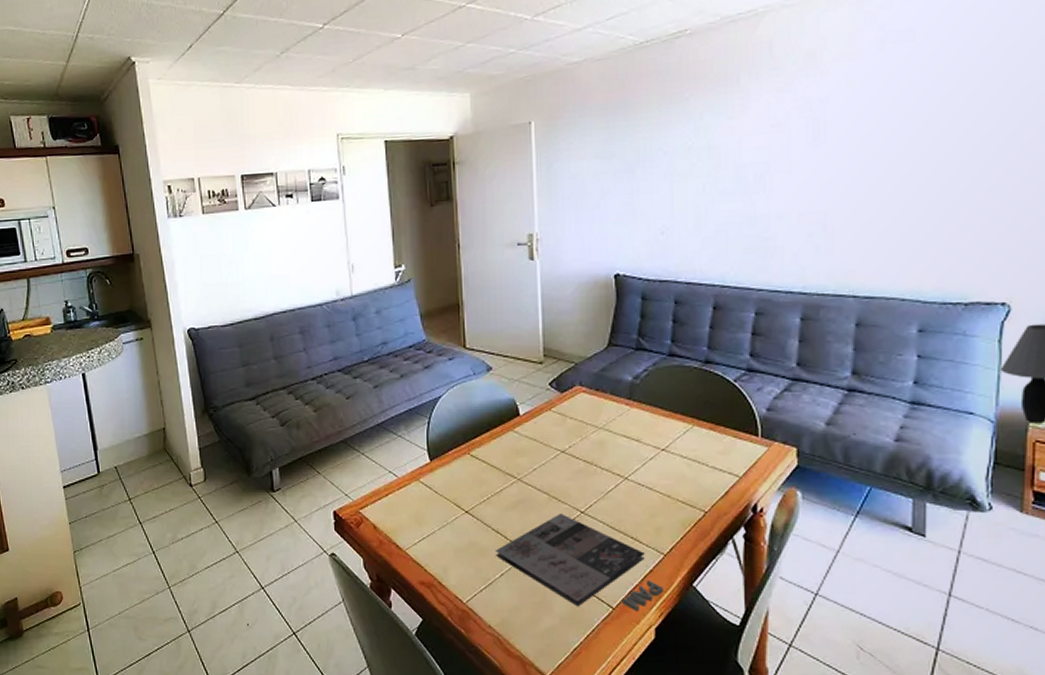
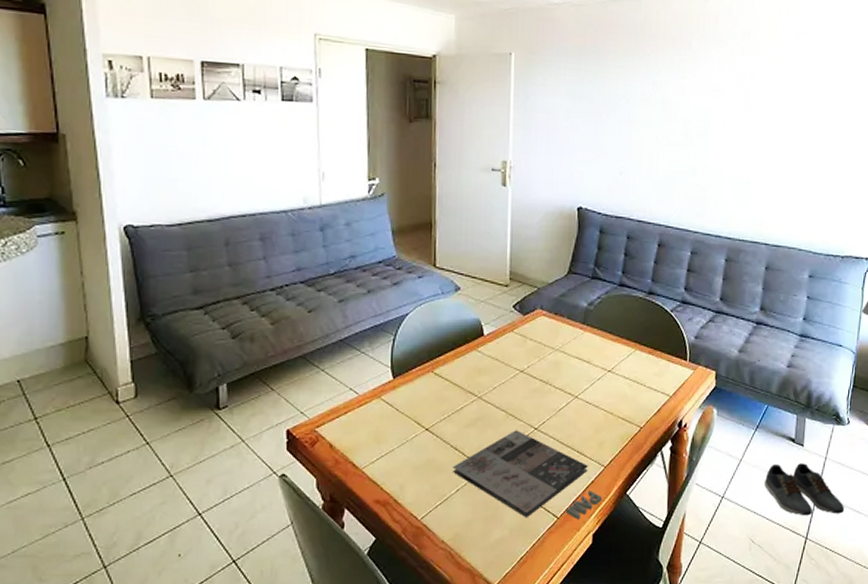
shoe: none [871,557,991,622] -> present [763,463,844,516]

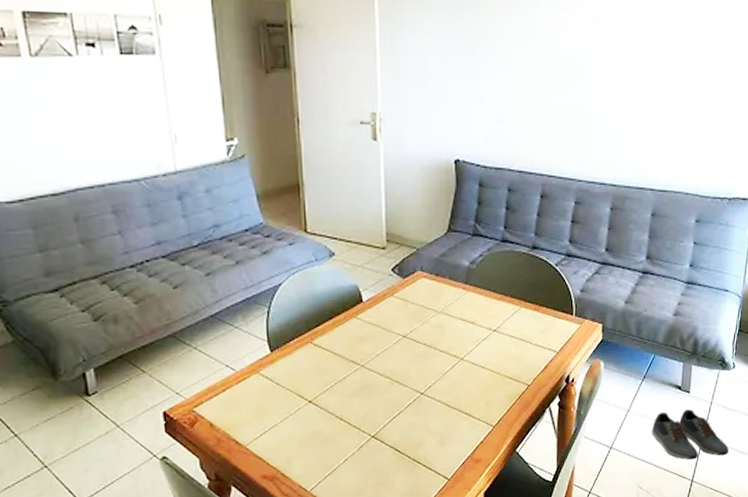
magazine: present [452,430,602,520] -> none [338,396,491,482]

